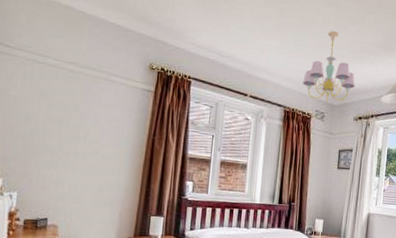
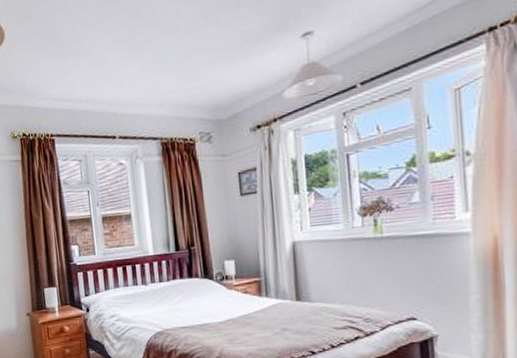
chandelier: present [303,30,356,102] -> none [176,29,245,120]

